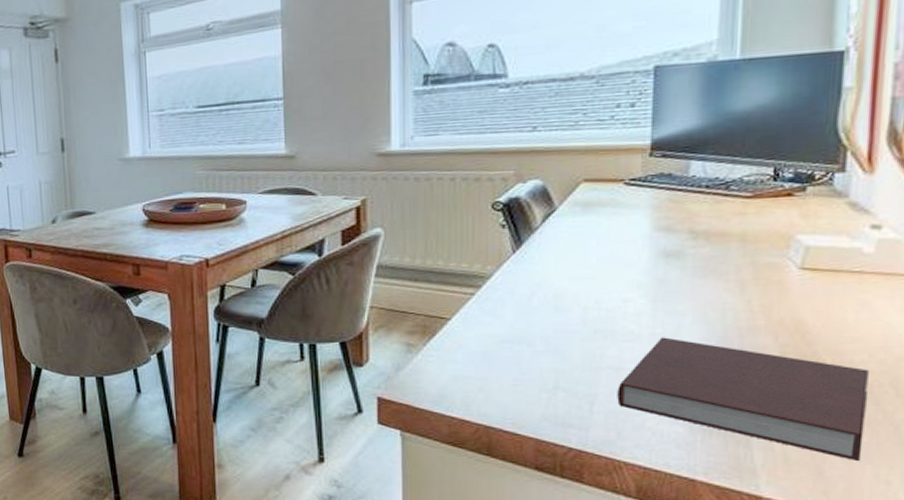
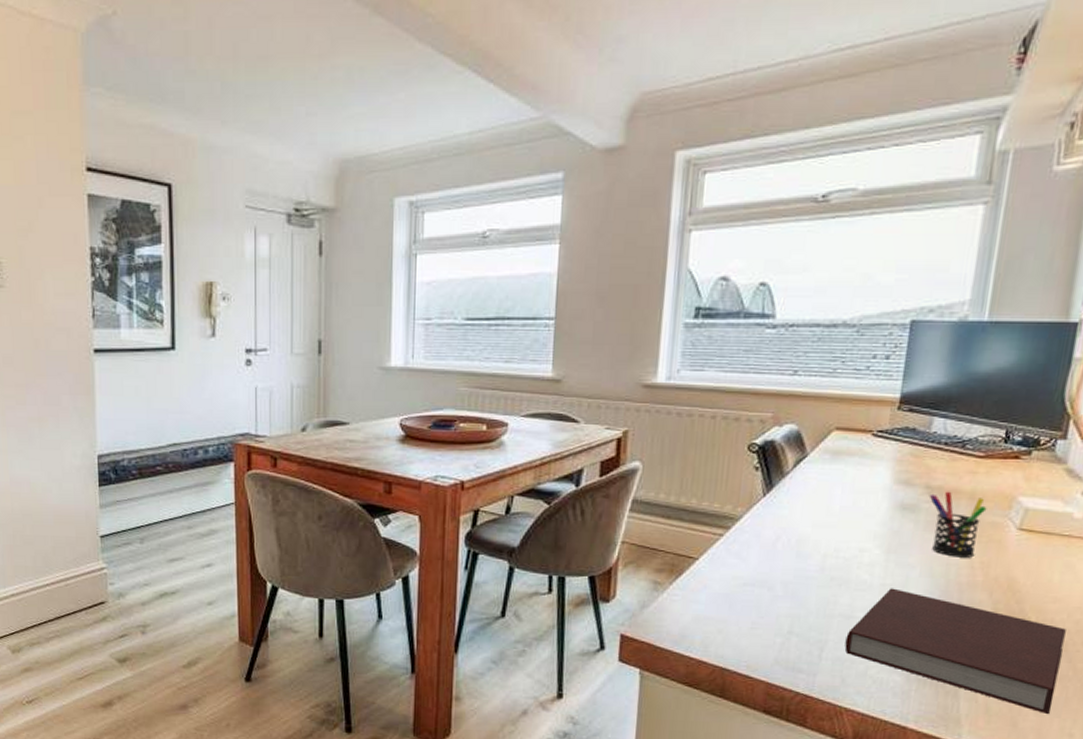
pen holder: none [694,234,762,302] -> present [928,491,987,558]

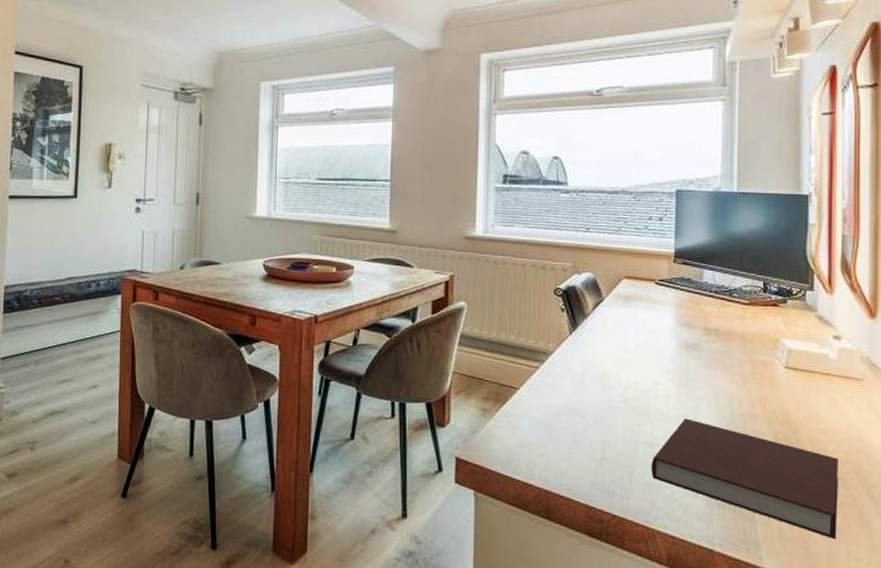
pen holder: present [928,491,987,558] -> none [707,333,757,392]

